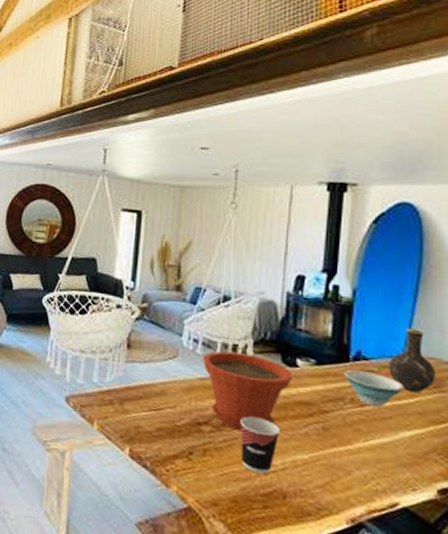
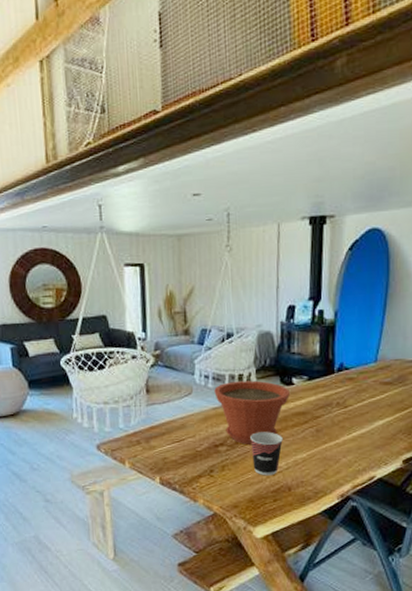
bowl: present [344,369,405,408] -> none [330,378,378,406]
vase: present [389,328,435,393] -> none [365,338,400,390]

